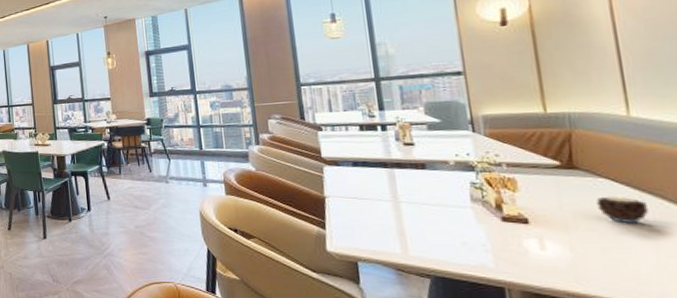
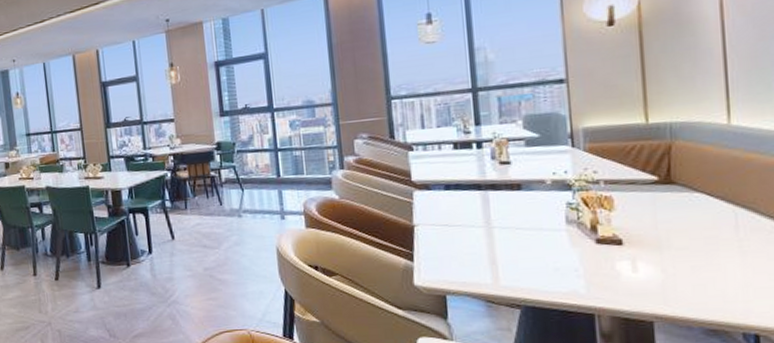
candle: present [596,194,650,224] -> none [691,209,741,240]

